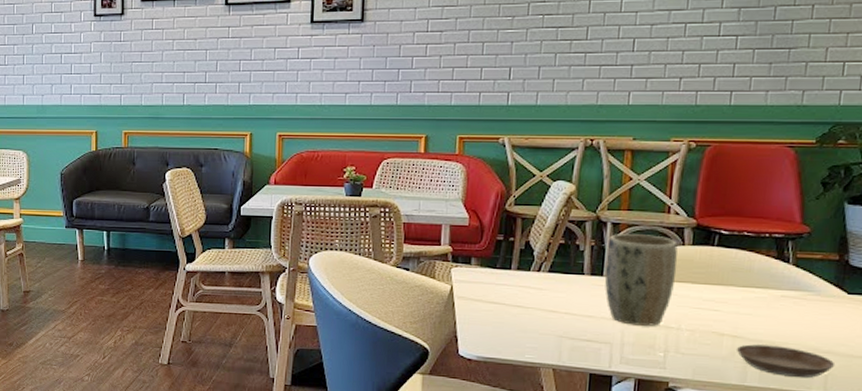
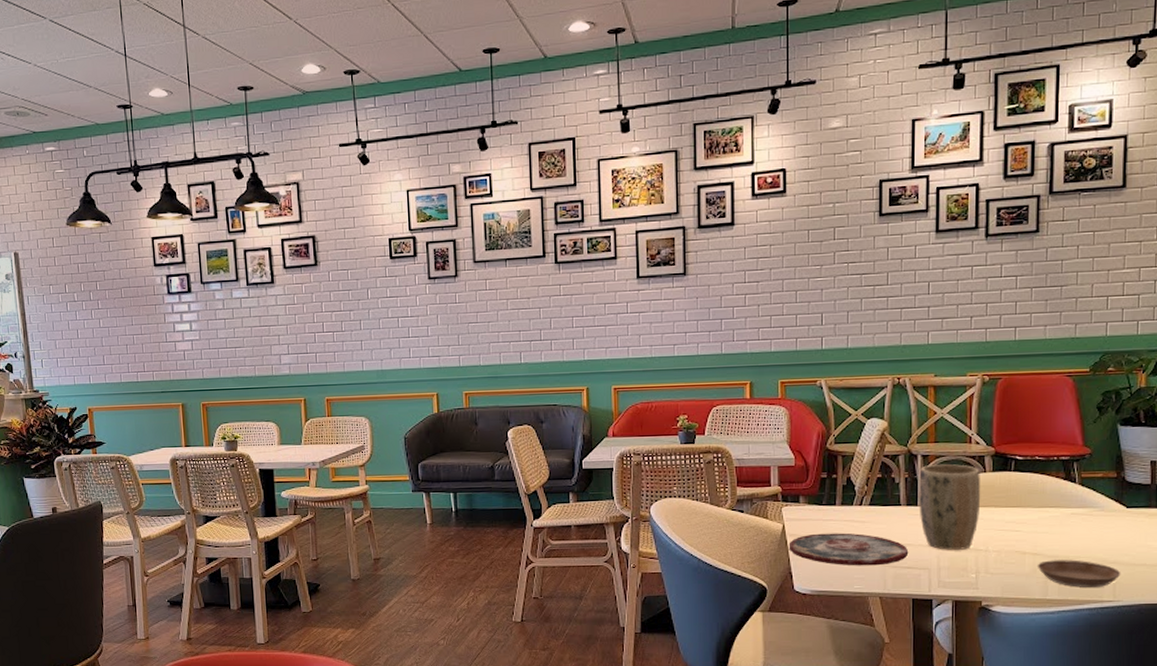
plate: none [455,297,590,336] -> present [788,533,909,566]

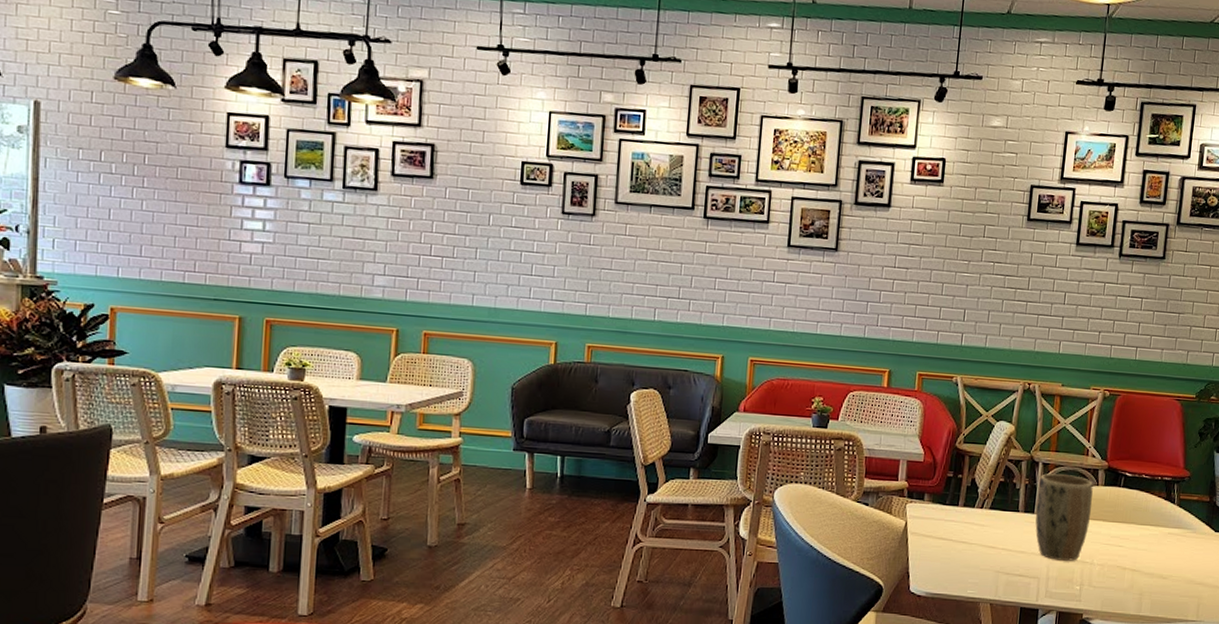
plate: present [788,533,909,566] -> none [908,533,1022,571]
saucer: present [1037,560,1121,588] -> none [1134,577,1205,608]

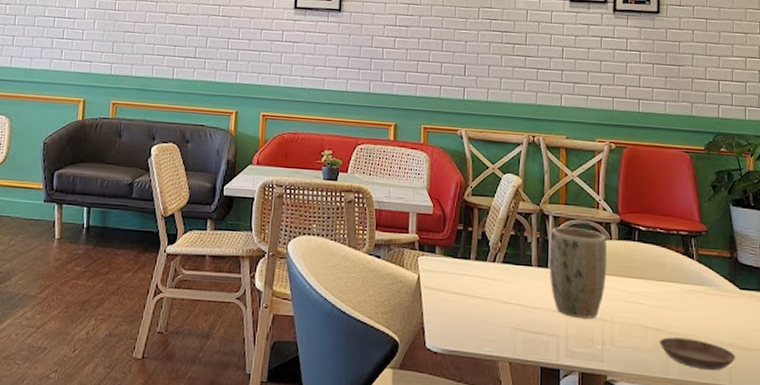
saucer: none [1134,577,1205,608] -> present [658,337,736,371]

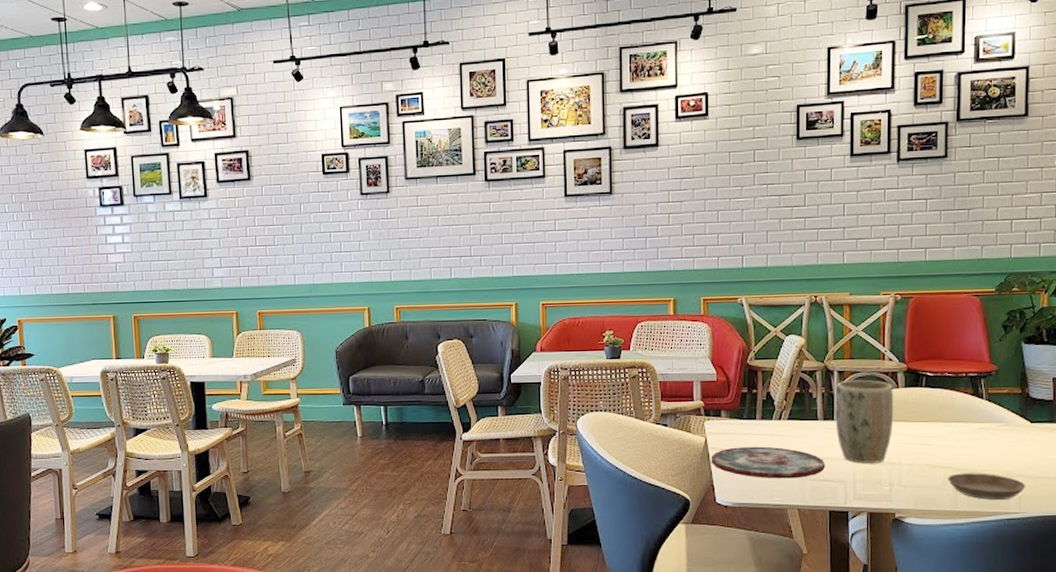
plate: none [422,287,539,328] -> present [711,446,826,479]

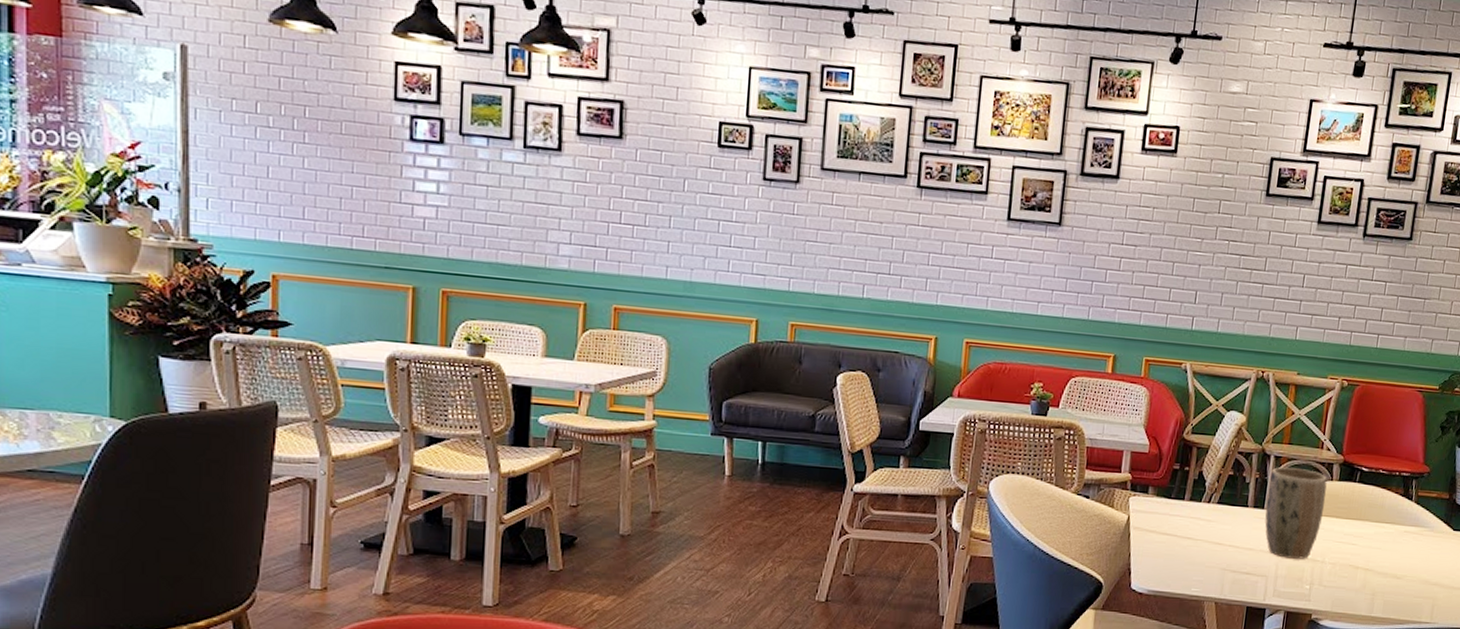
plate: present [711,446,826,479] -> none [1131,528,1250,569]
saucer: present [947,473,1026,501] -> none [1367,577,1441,609]

